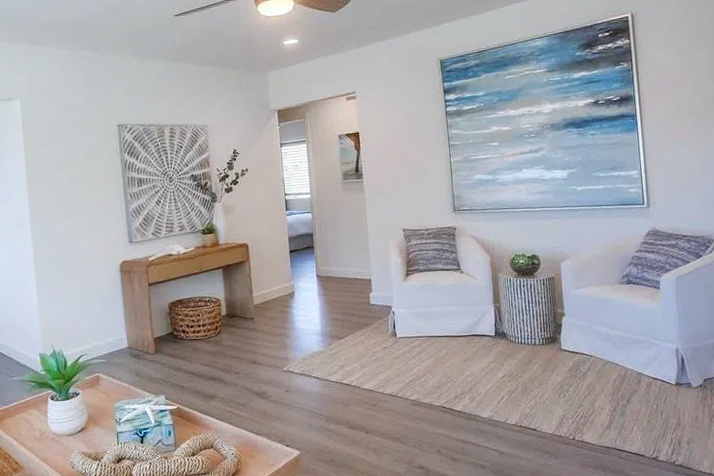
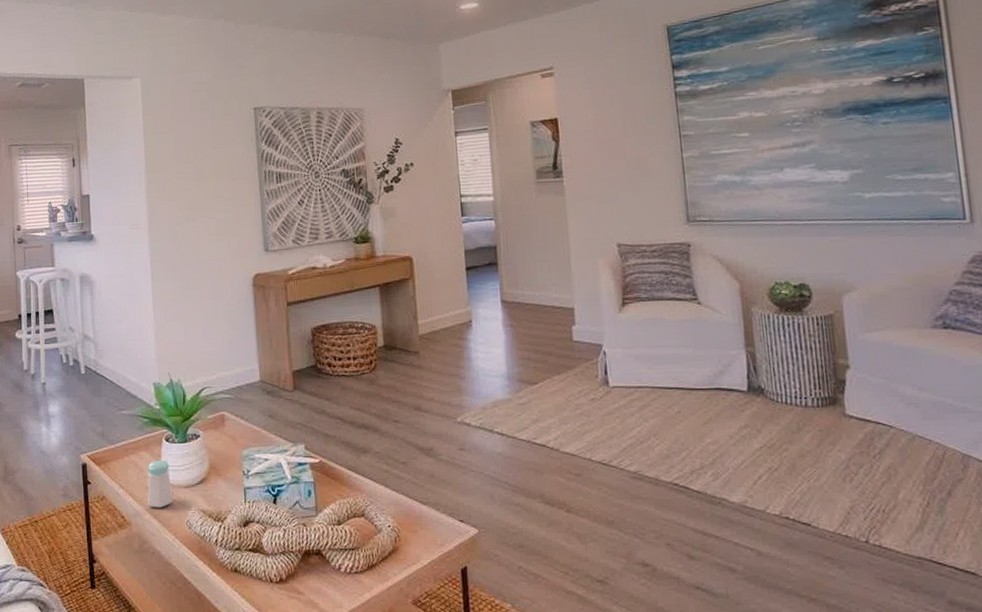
salt shaker: none [36,415,59,454] -> present [147,460,173,508]

